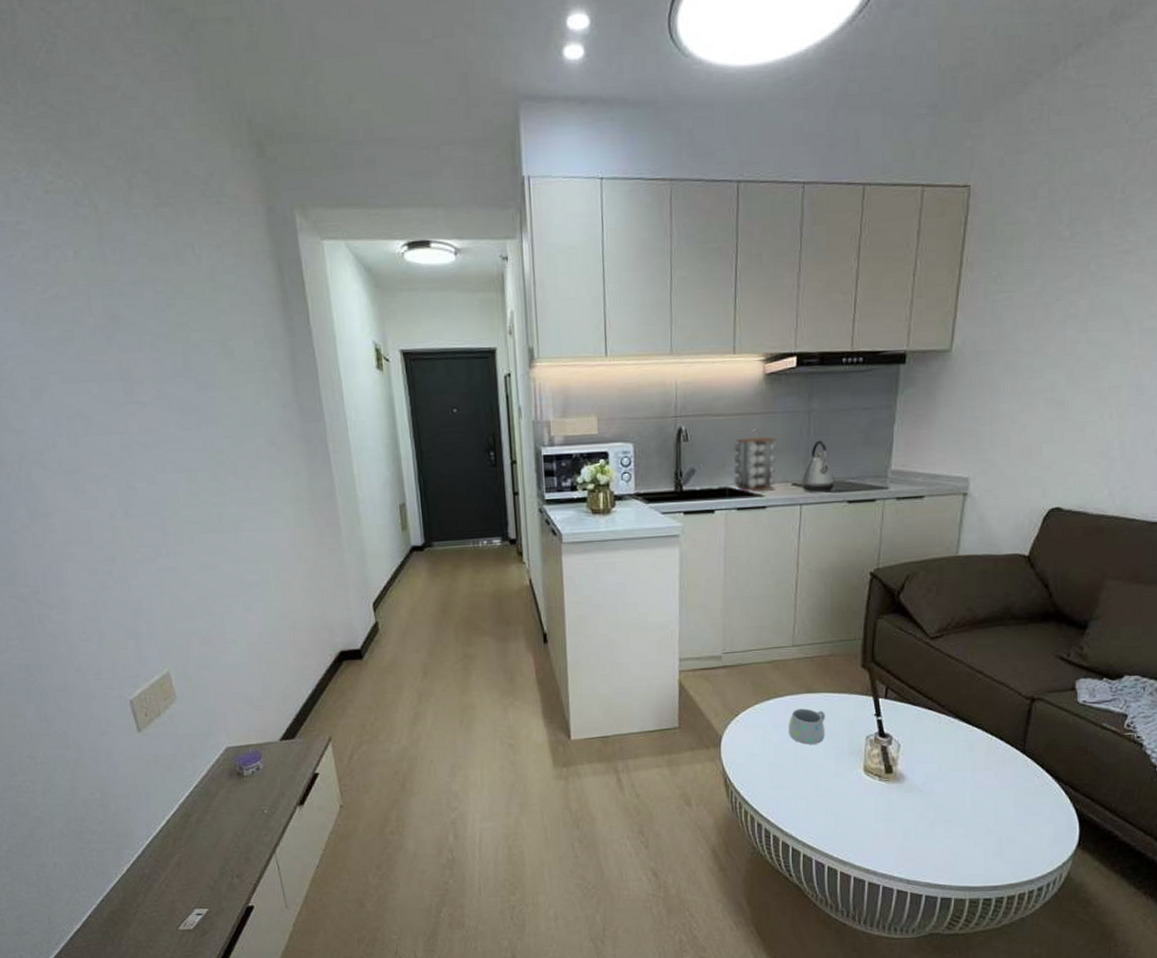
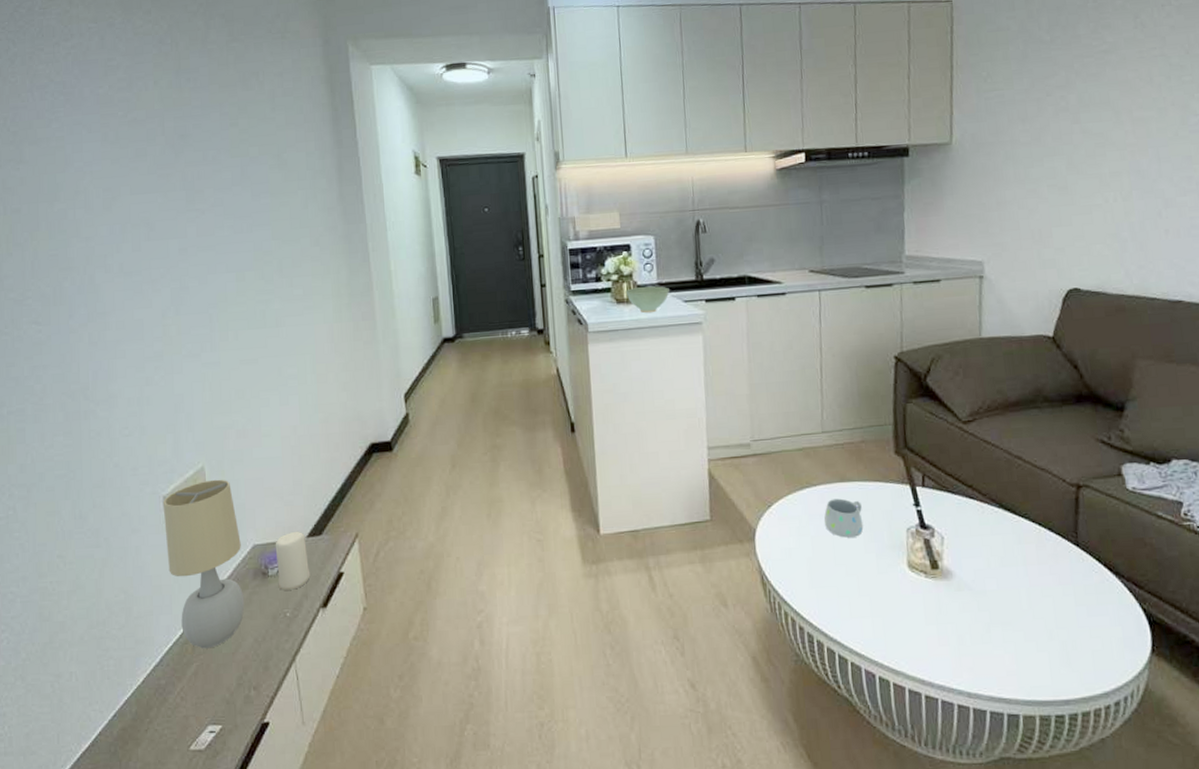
table lamp: none [130,684,222,842] -> present [163,479,245,649]
candle: none [248,734,286,789] -> present [275,531,311,590]
bowl: none [602,497,647,525] -> present [625,286,670,314]
spice rack: present [733,429,776,493] -> none [750,220,793,280]
kettle: present [800,440,836,493] -> none [817,229,852,279]

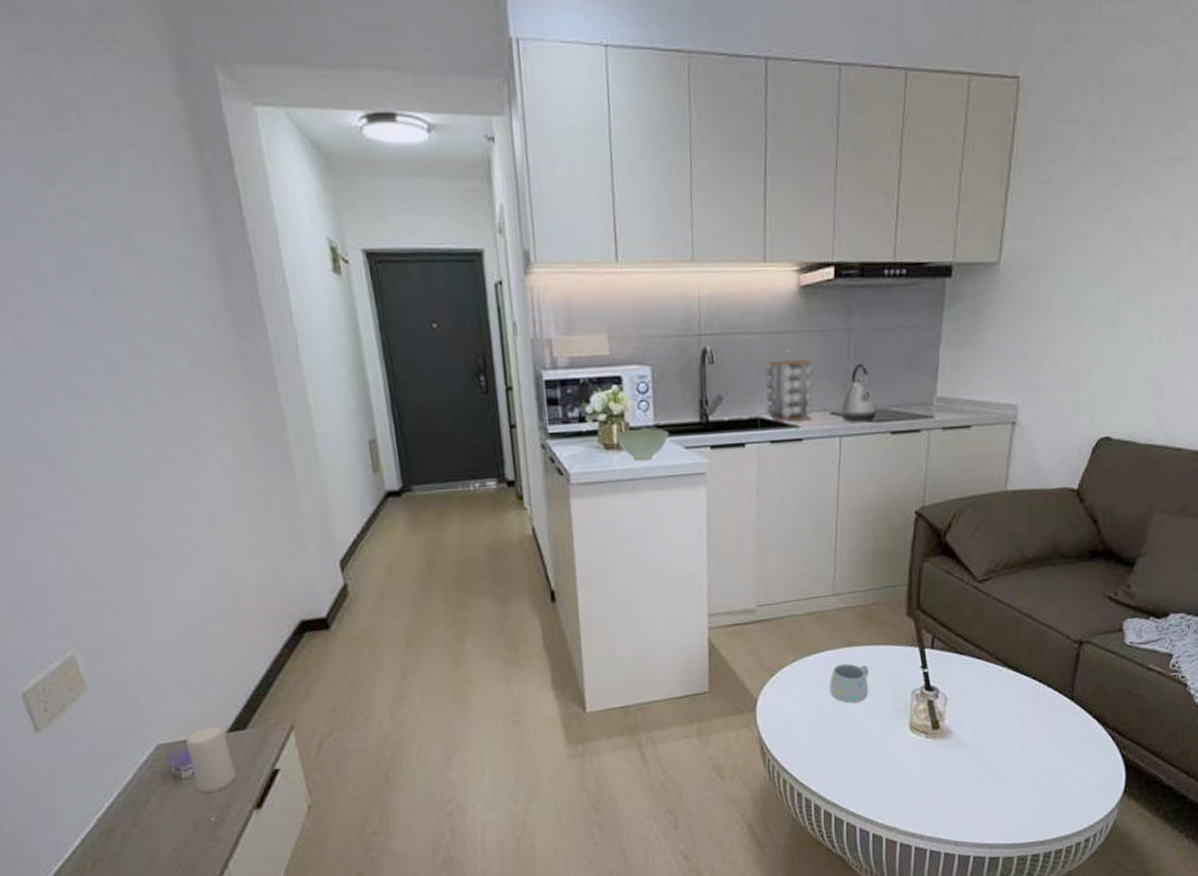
table lamp: present [163,479,245,649] -> none [22,669,155,864]
spice rack: none [750,220,793,280] -> present [766,350,813,423]
kettle: none [817,229,852,279] -> present [840,363,878,423]

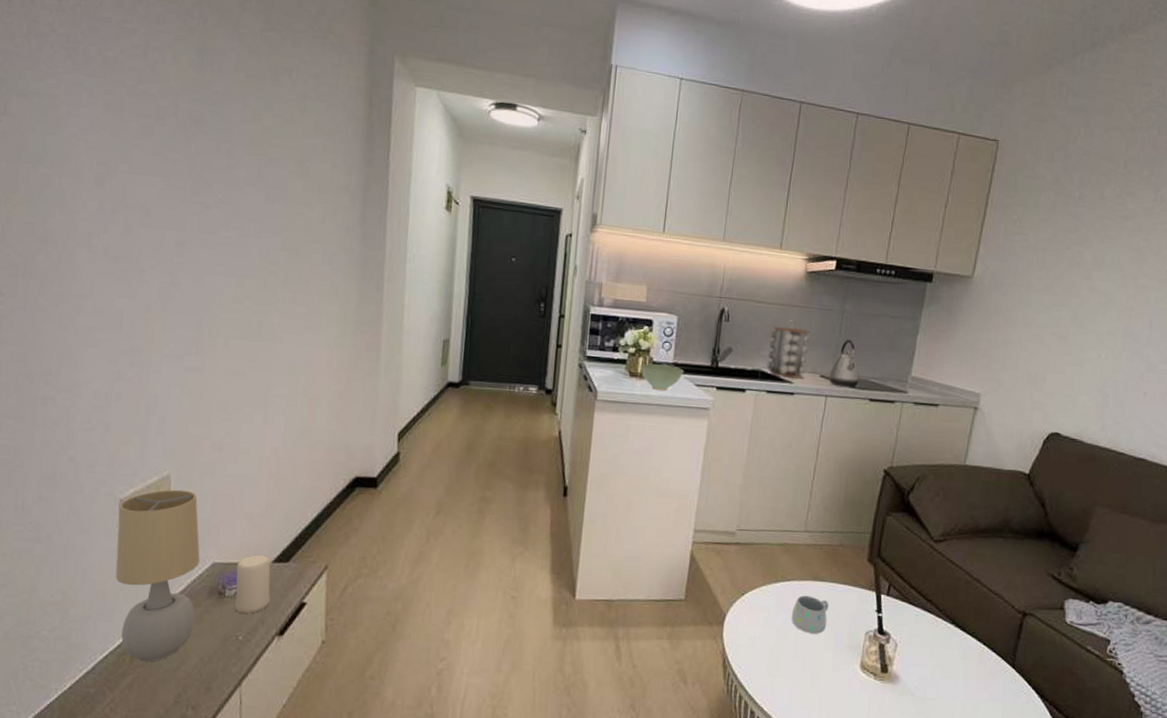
table lamp: none [22,669,155,864] -> present [115,489,200,662]

